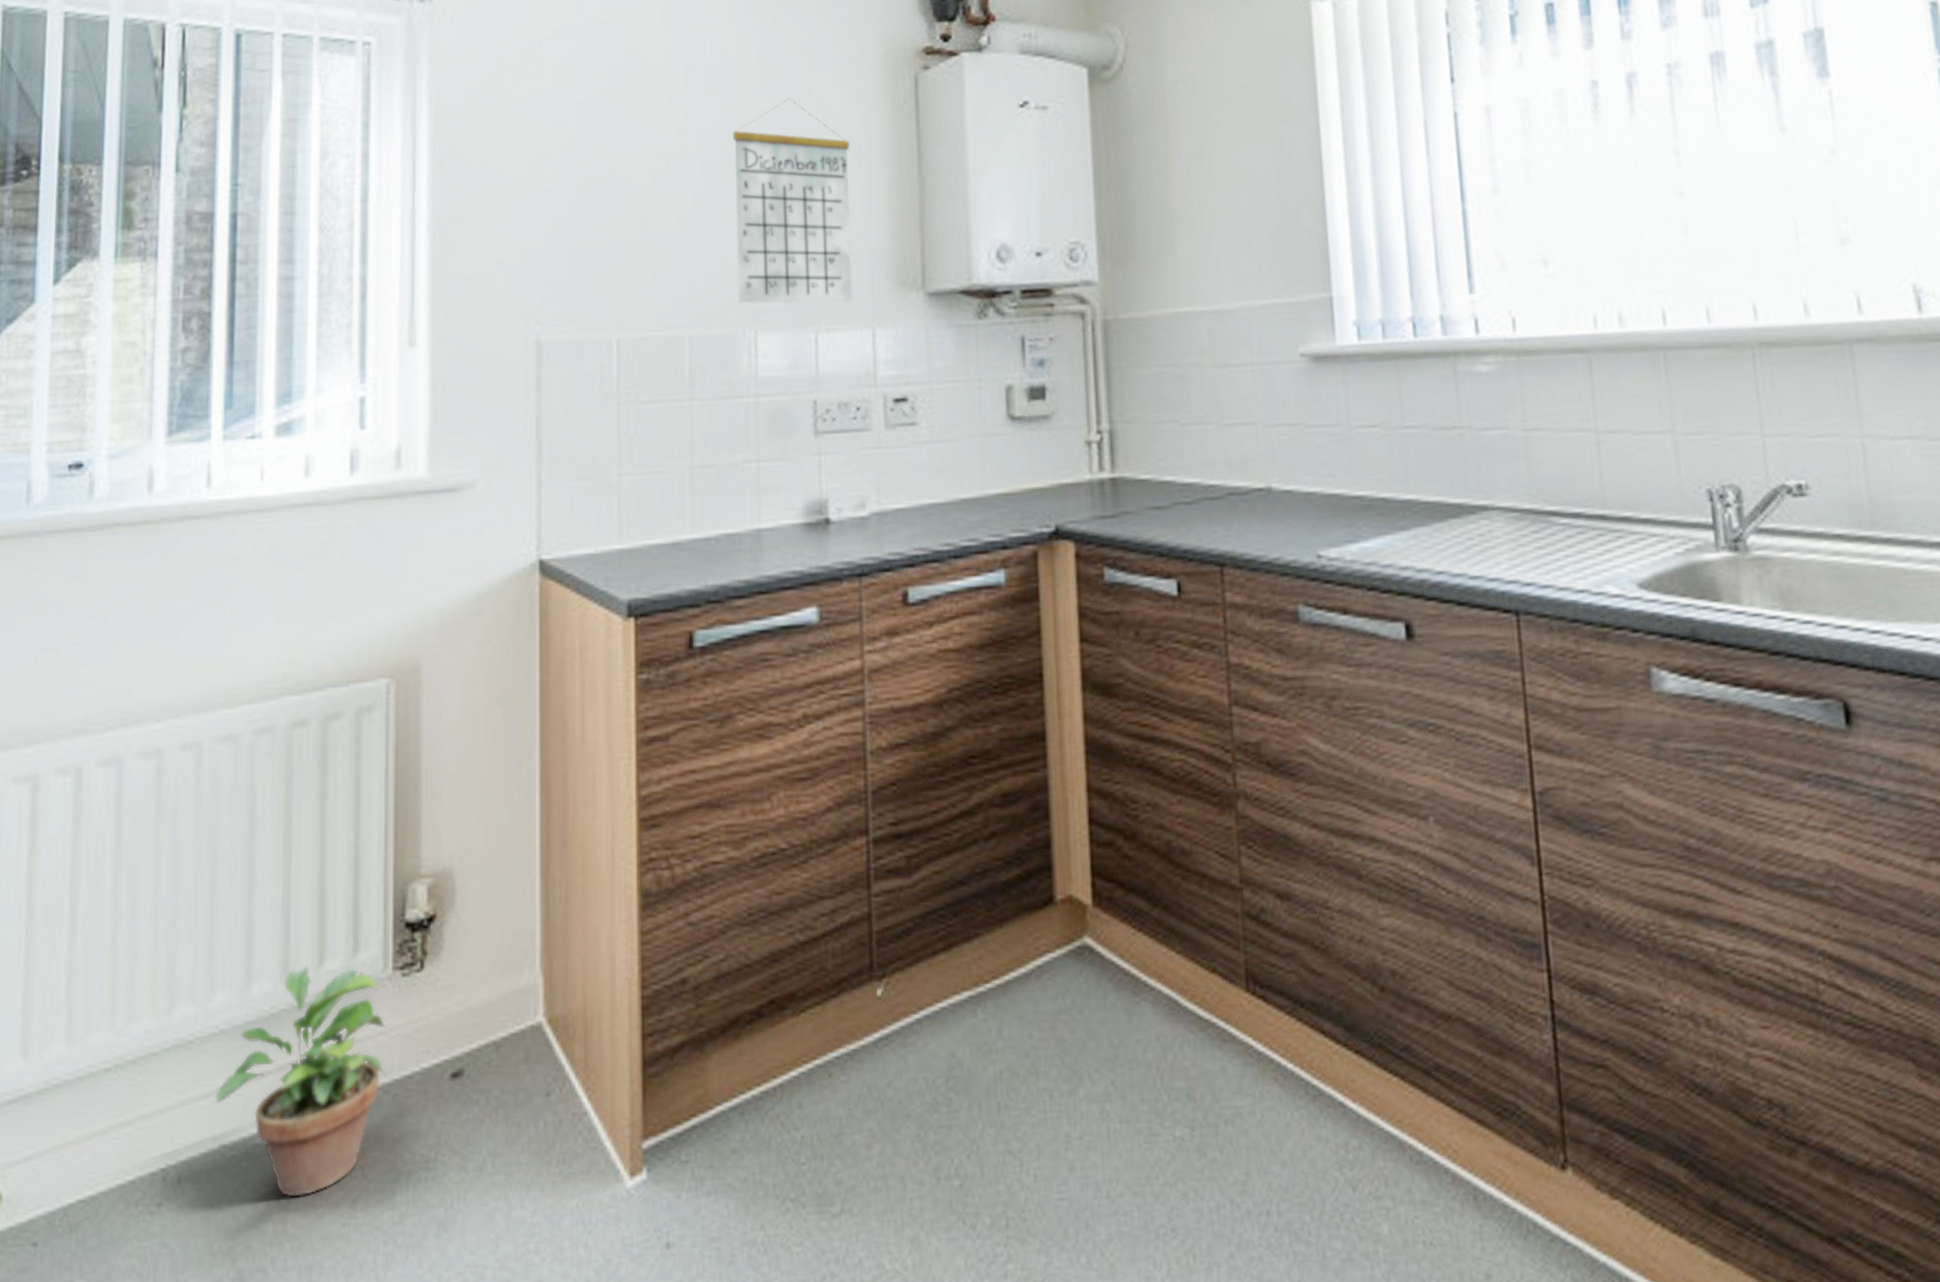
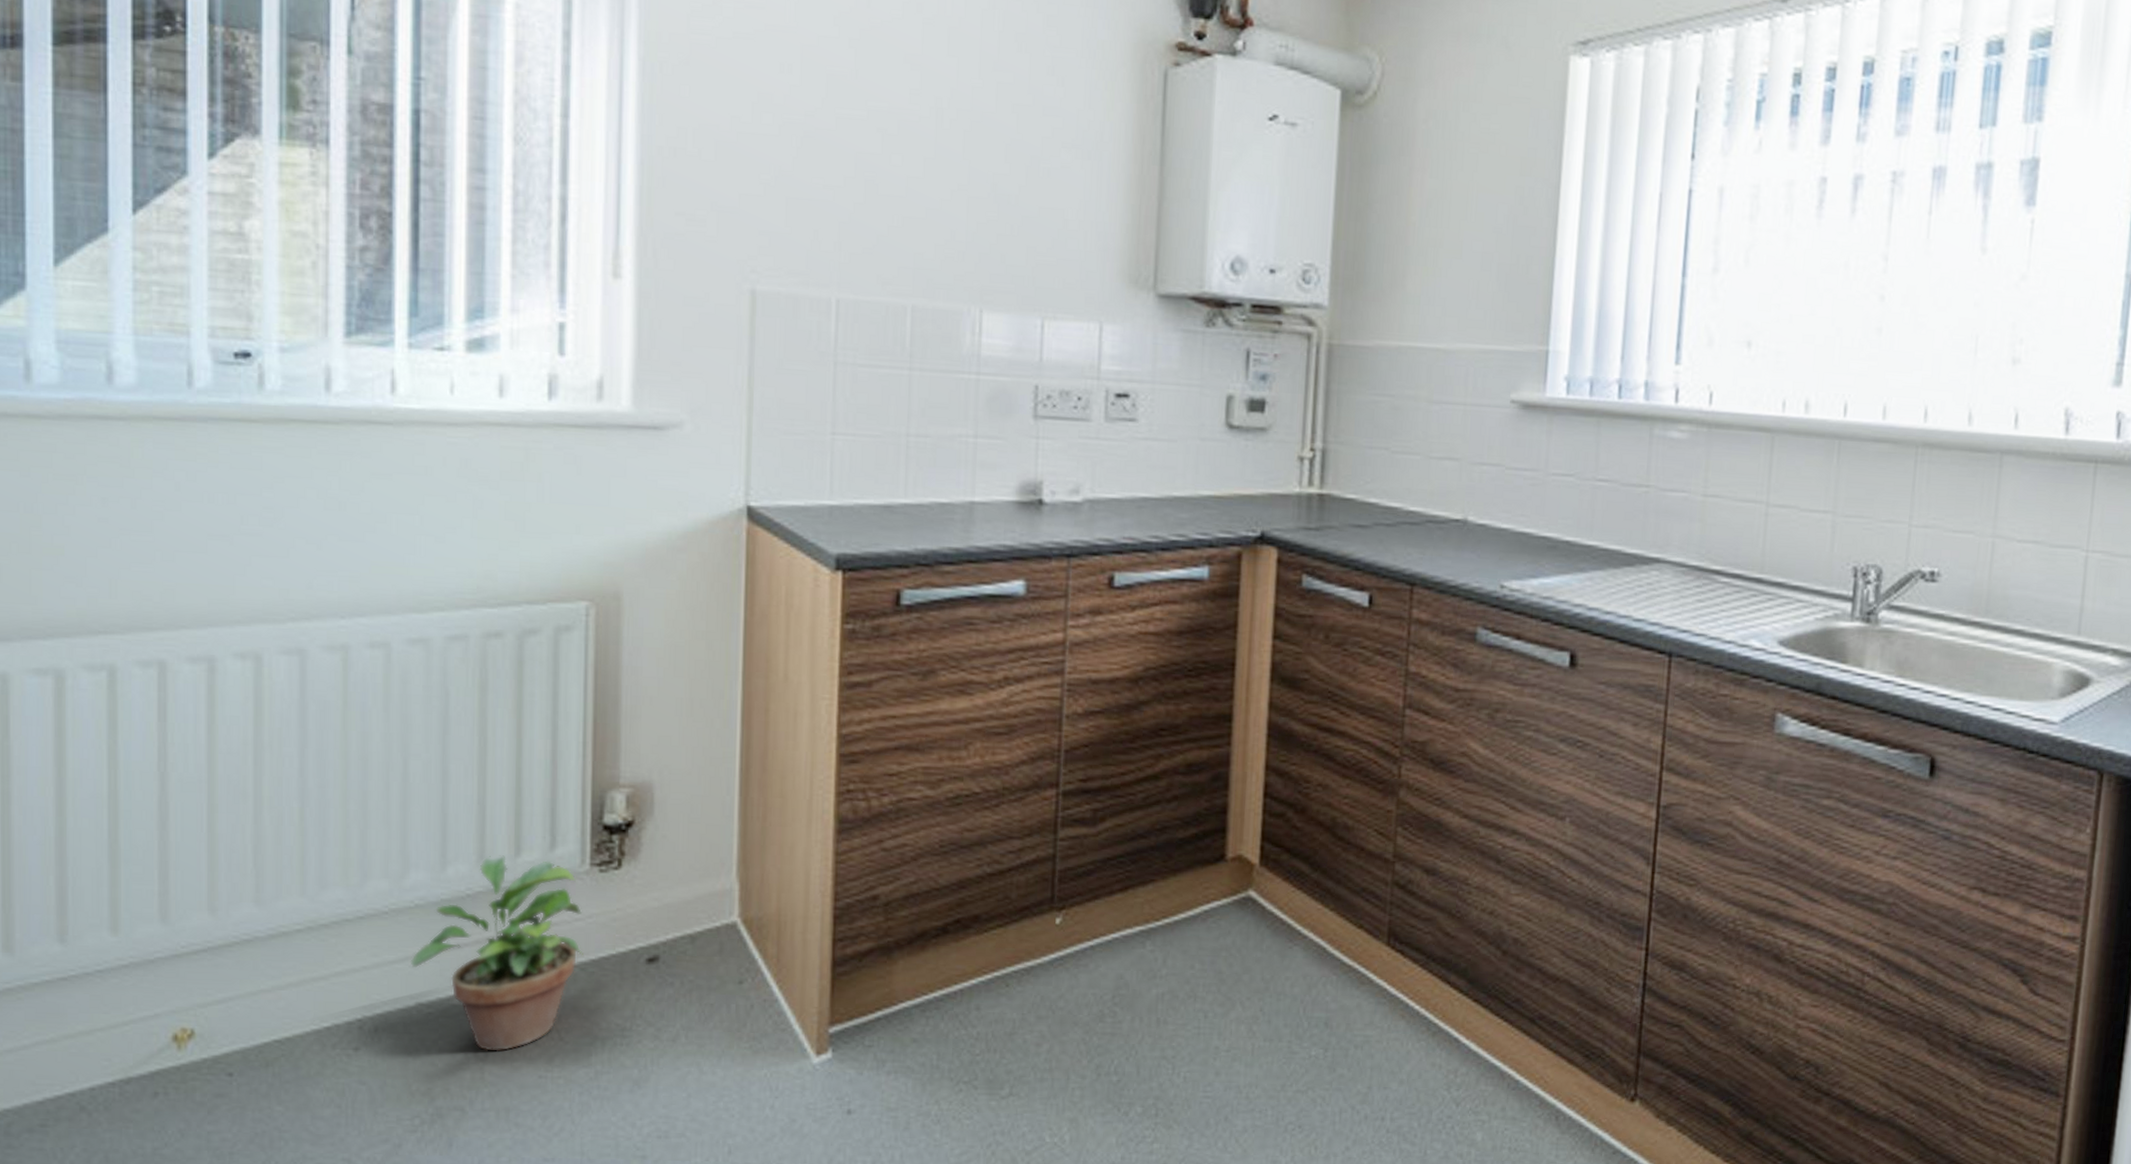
calendar: present [733,99,853,304] -> none [965,75,1091,294]

